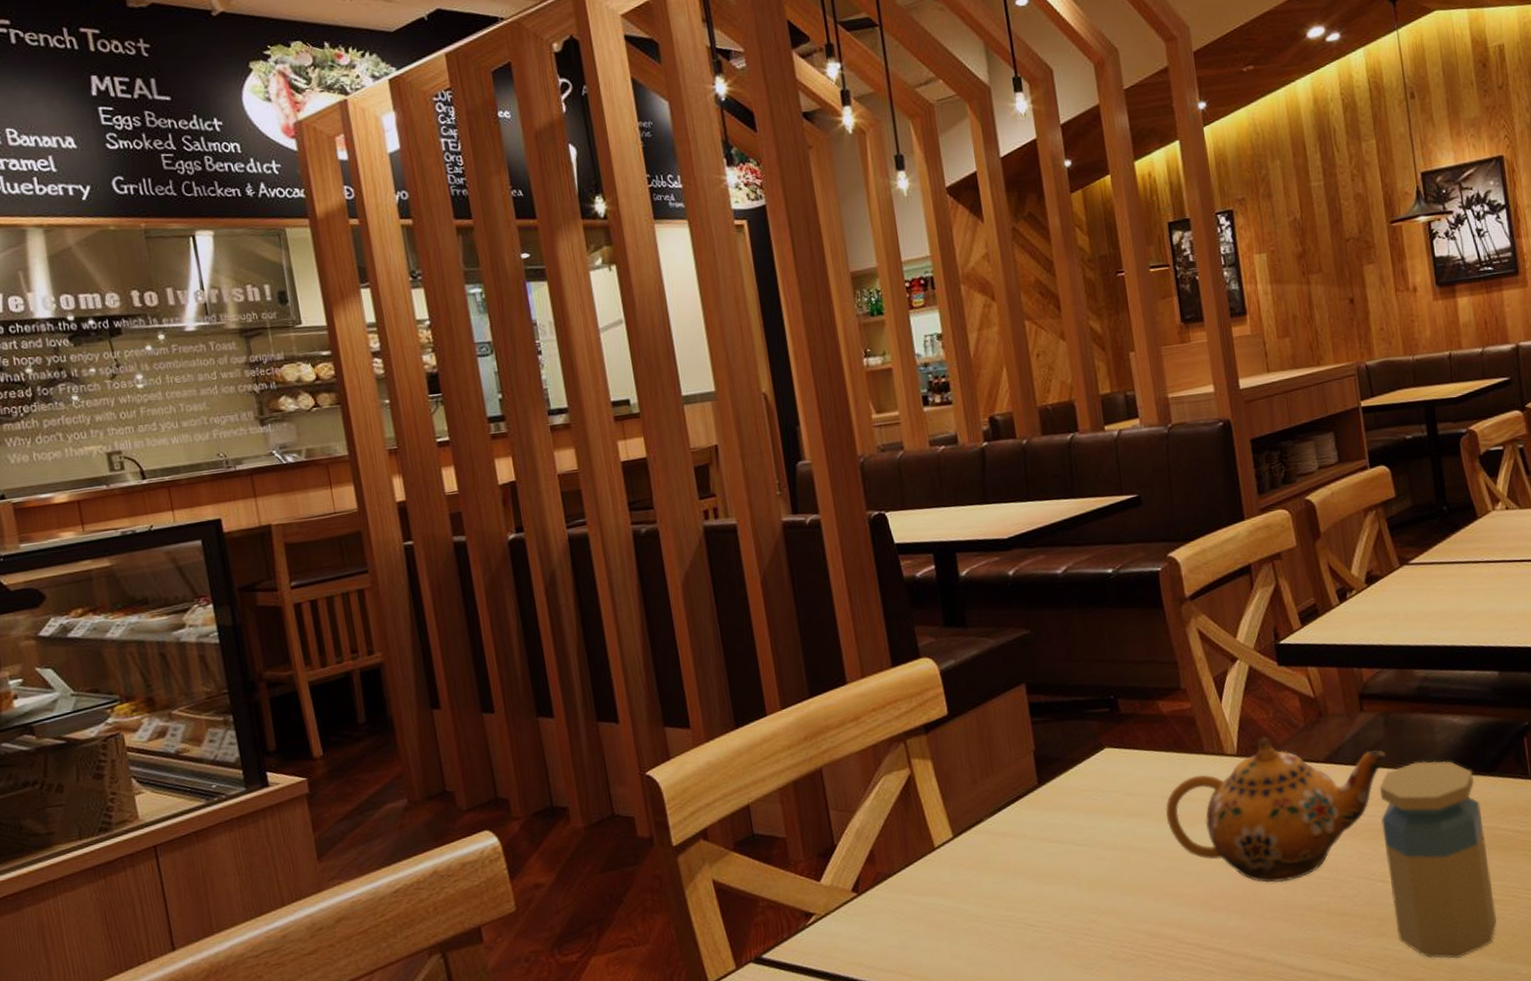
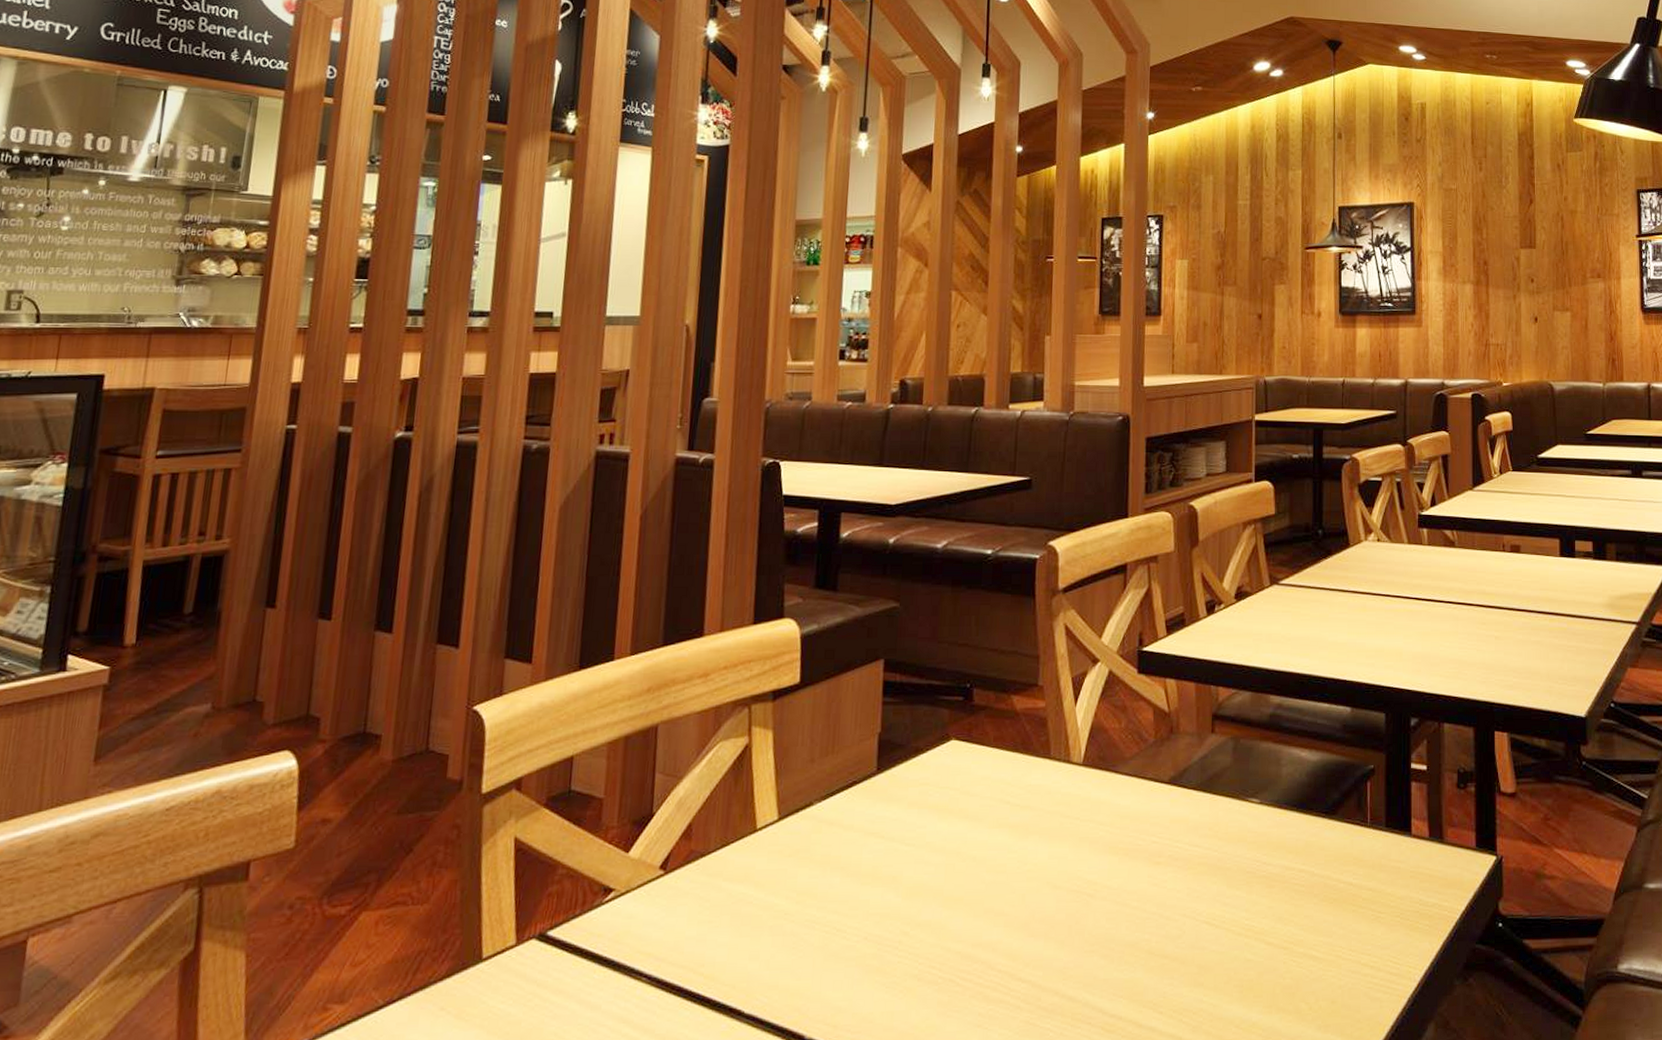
teapot: present [1166,736,1385,883] -> none [1000,748,1229,912]
jar: present [1379,761,1497,958] -> none [1215,794,1318,1021]

